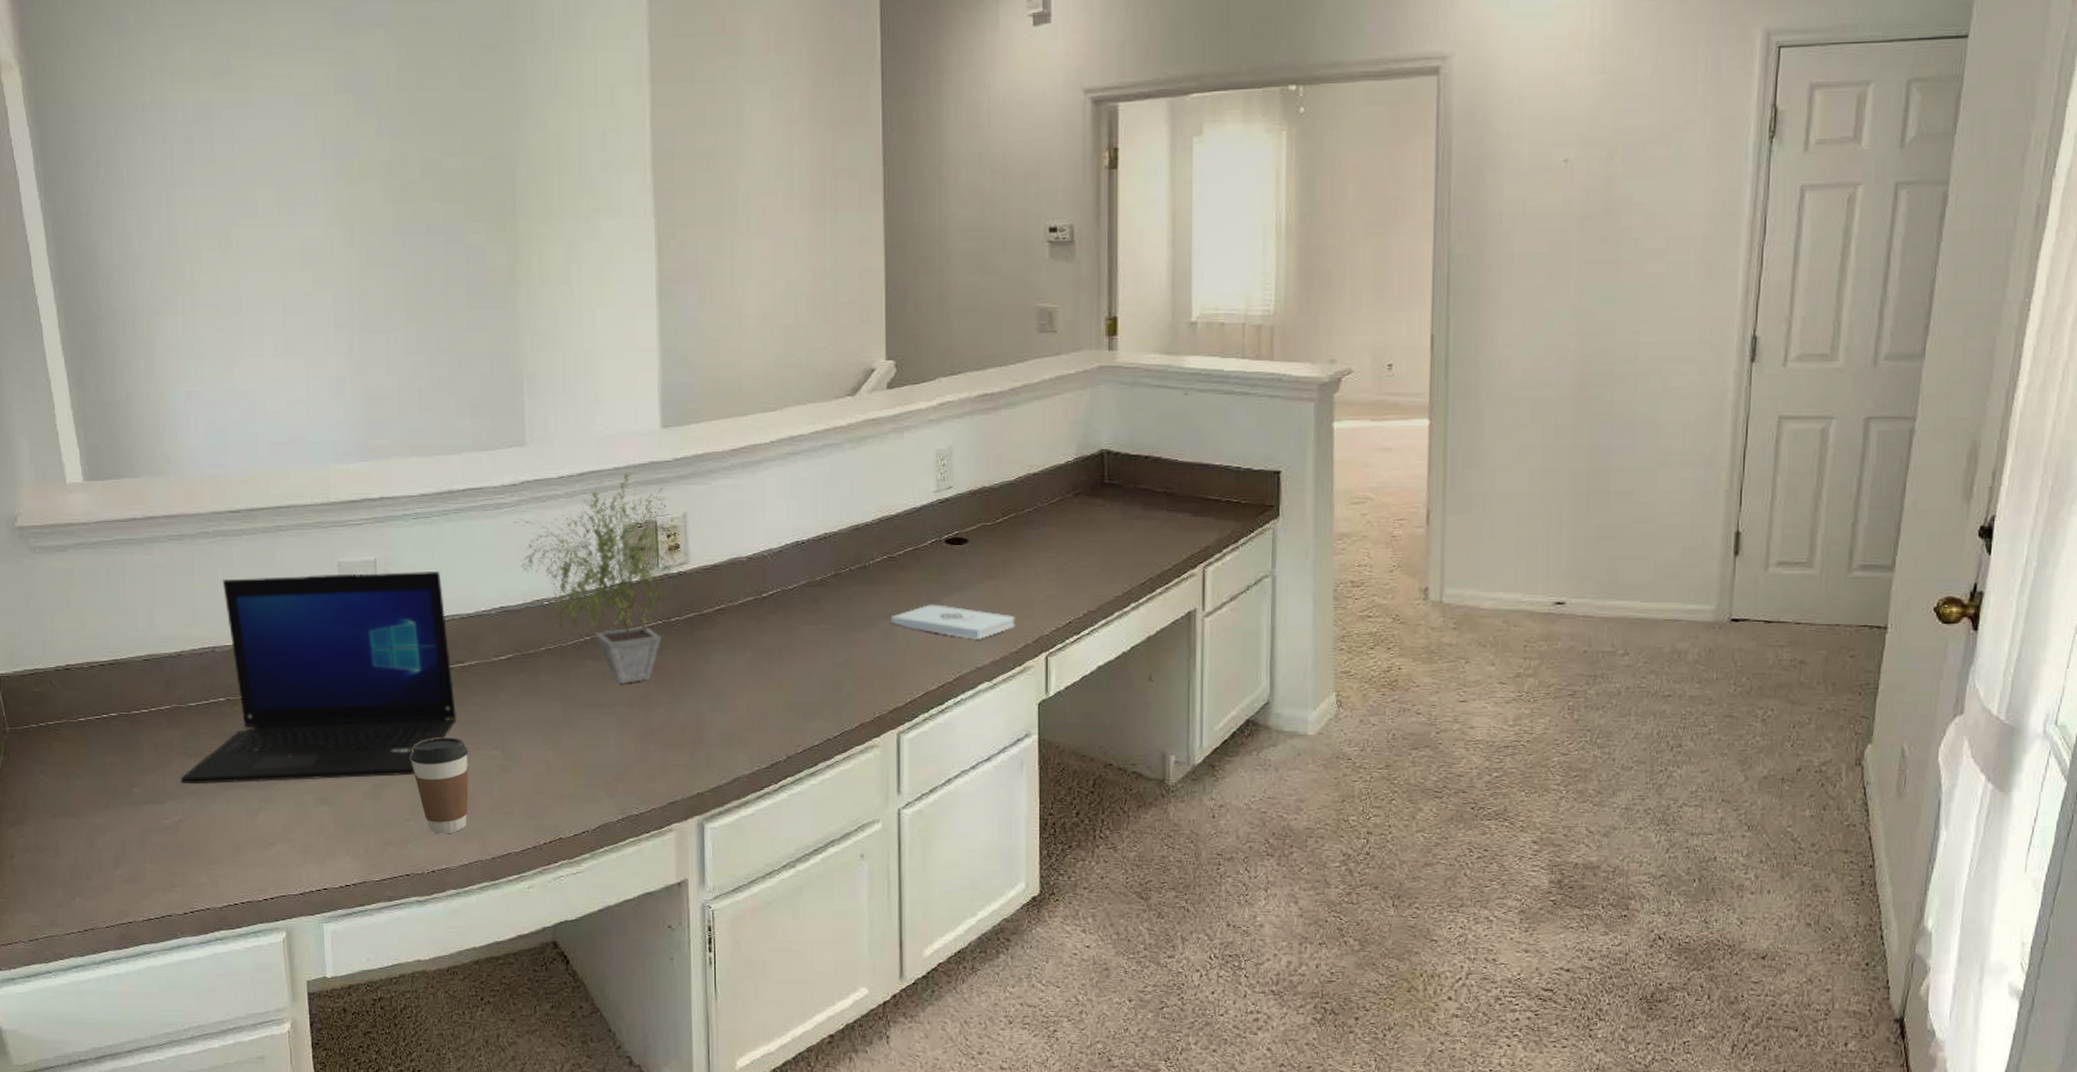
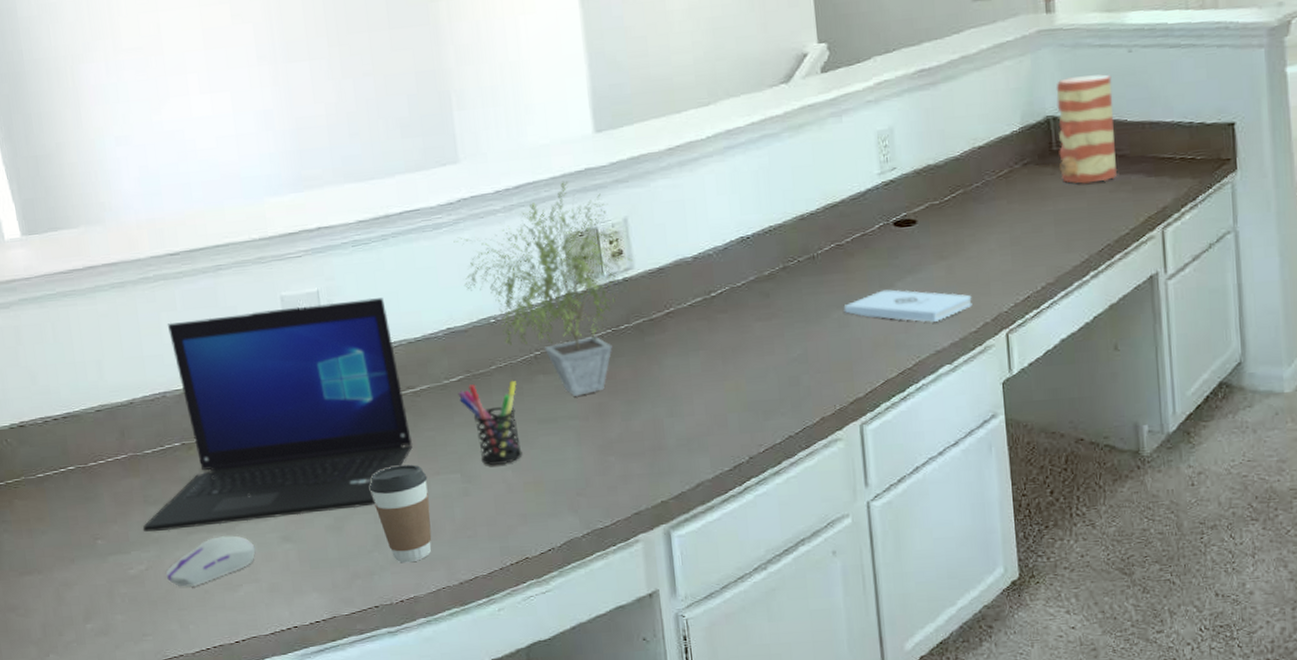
computer mouse: none [199,794,292,841] -> present [165,535,256,587]
pen holder: none [505,663,565,744] -> present [458,380,523,465]
vase: none [1110,414,1166,518] -> present [1056,74,1118,184]

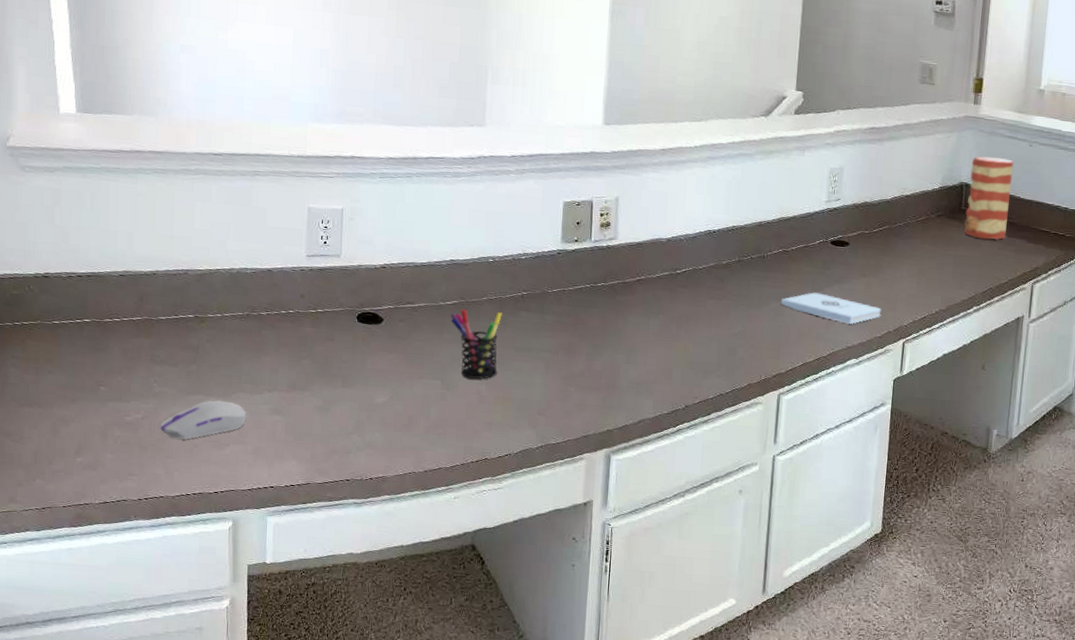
laptop: present [142,298,413,532] -> none [145,211,404,396]
coffee cup: present [370,464,432,563] -> none [360,365,412,448]
potted plant: present [453,180,633,396] -> none [469,158,617,334]

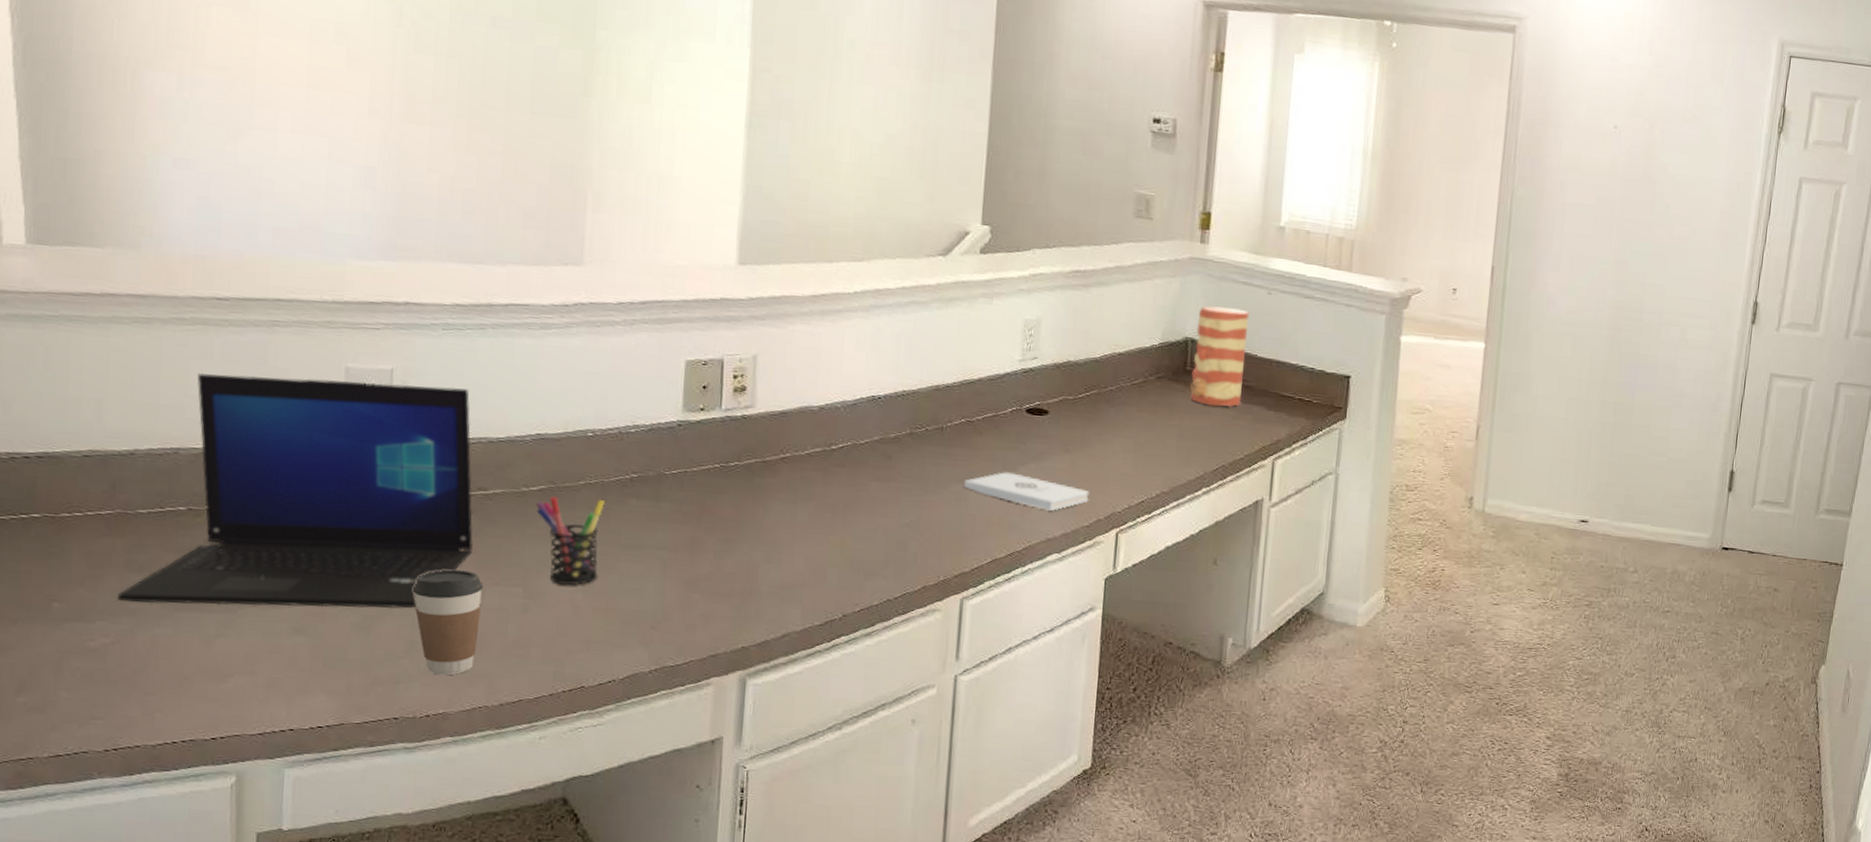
laptop: none [145,211,404,396] -> present [116,372,473,609]
computer mouse: present [160,400,247,440] -> none [136,618,258,670]
coffee cup: none [360,365,412,448] -> present [413,569,484,676]

